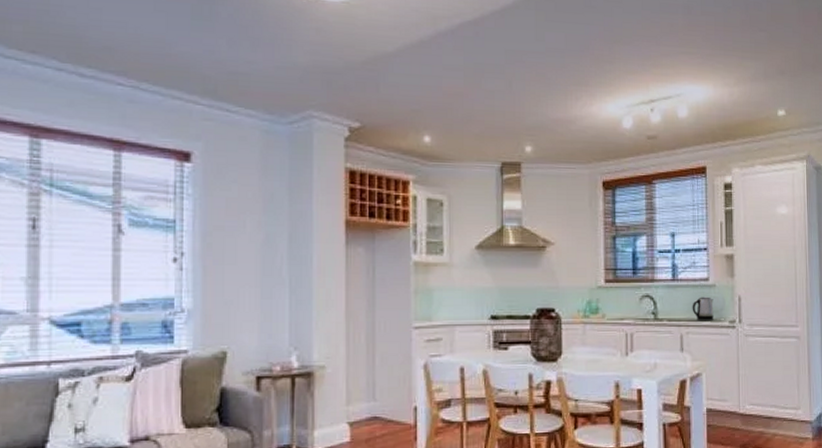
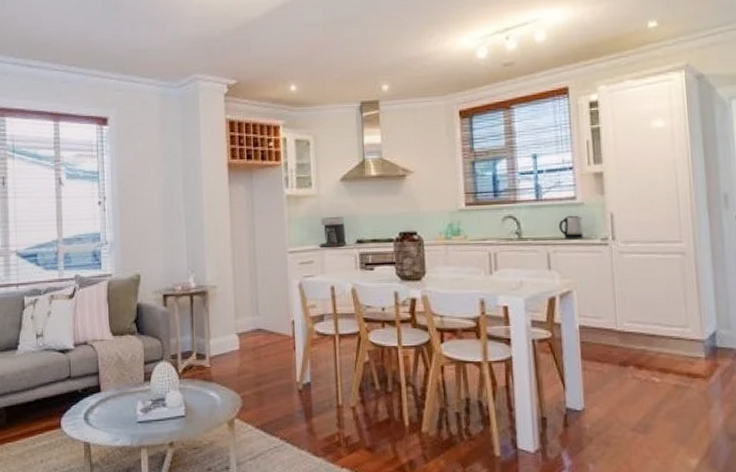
coffee maker: none [449,288,480,323] -> present [319,216,347,247]

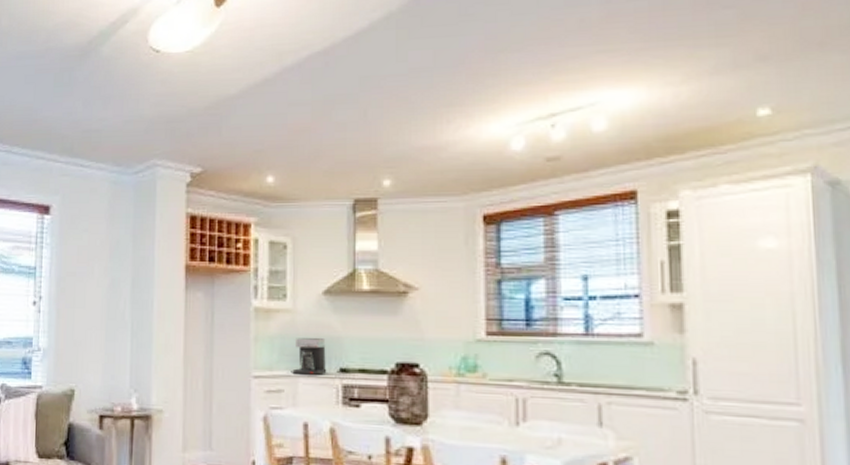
kettle: present [558,215,583,240] -> none [616,357,651,390]

